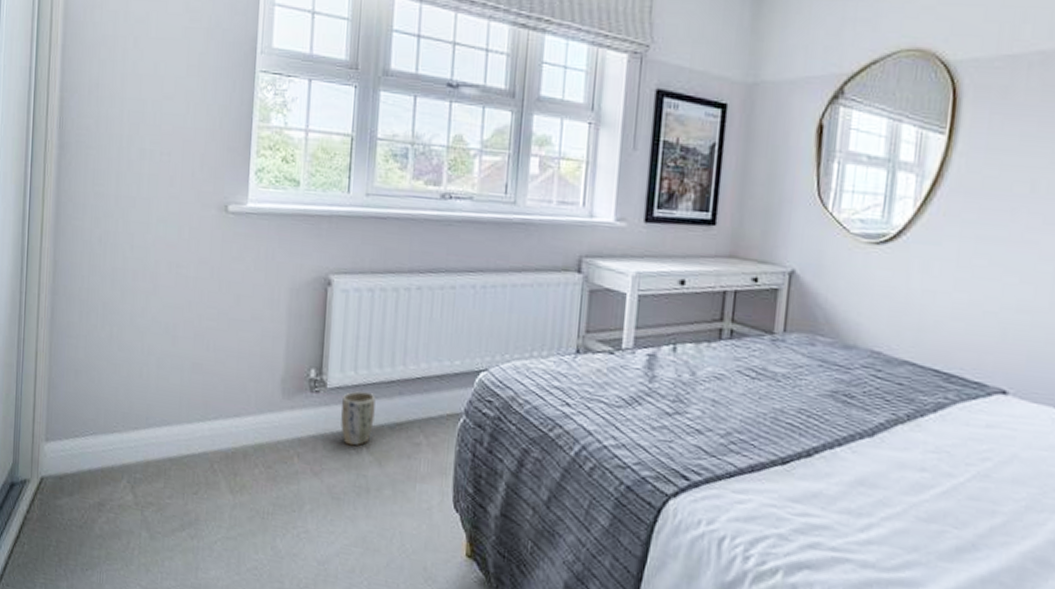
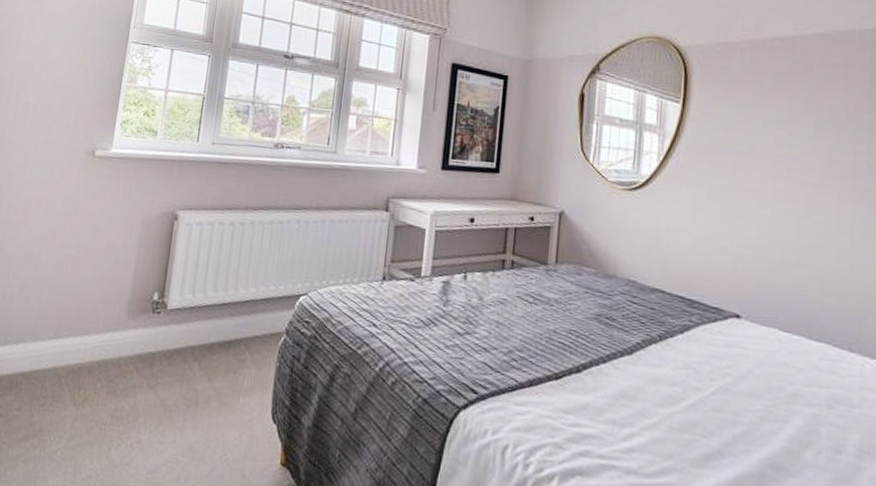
plant pot: present [341,391,376,446] -> none [177,312,209,362]

